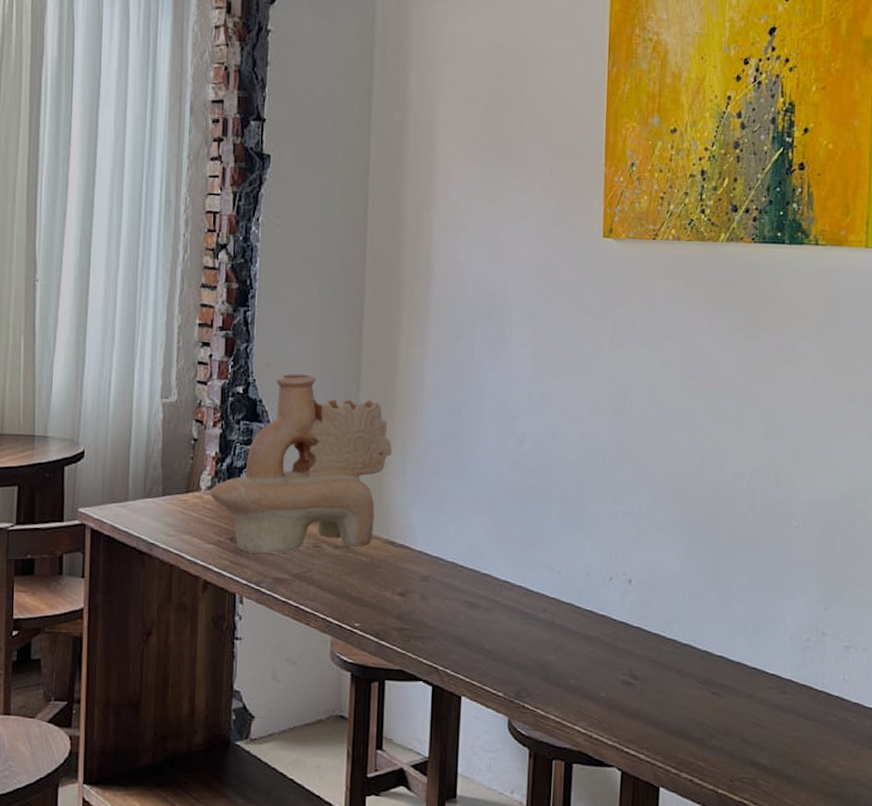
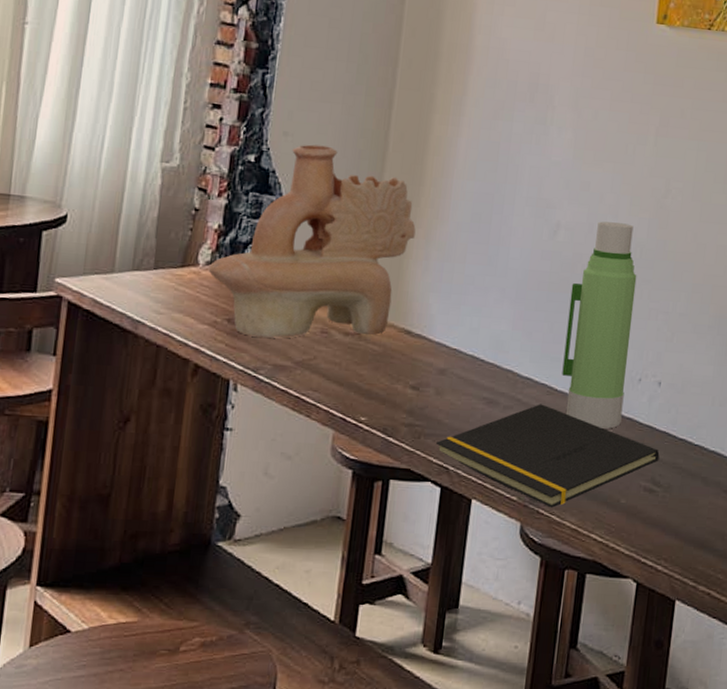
notepad: none [425,605,635,702] -> present [436,404,660,508]
water bottle: none [537,430,601,626] -> present [562,221,637,429]

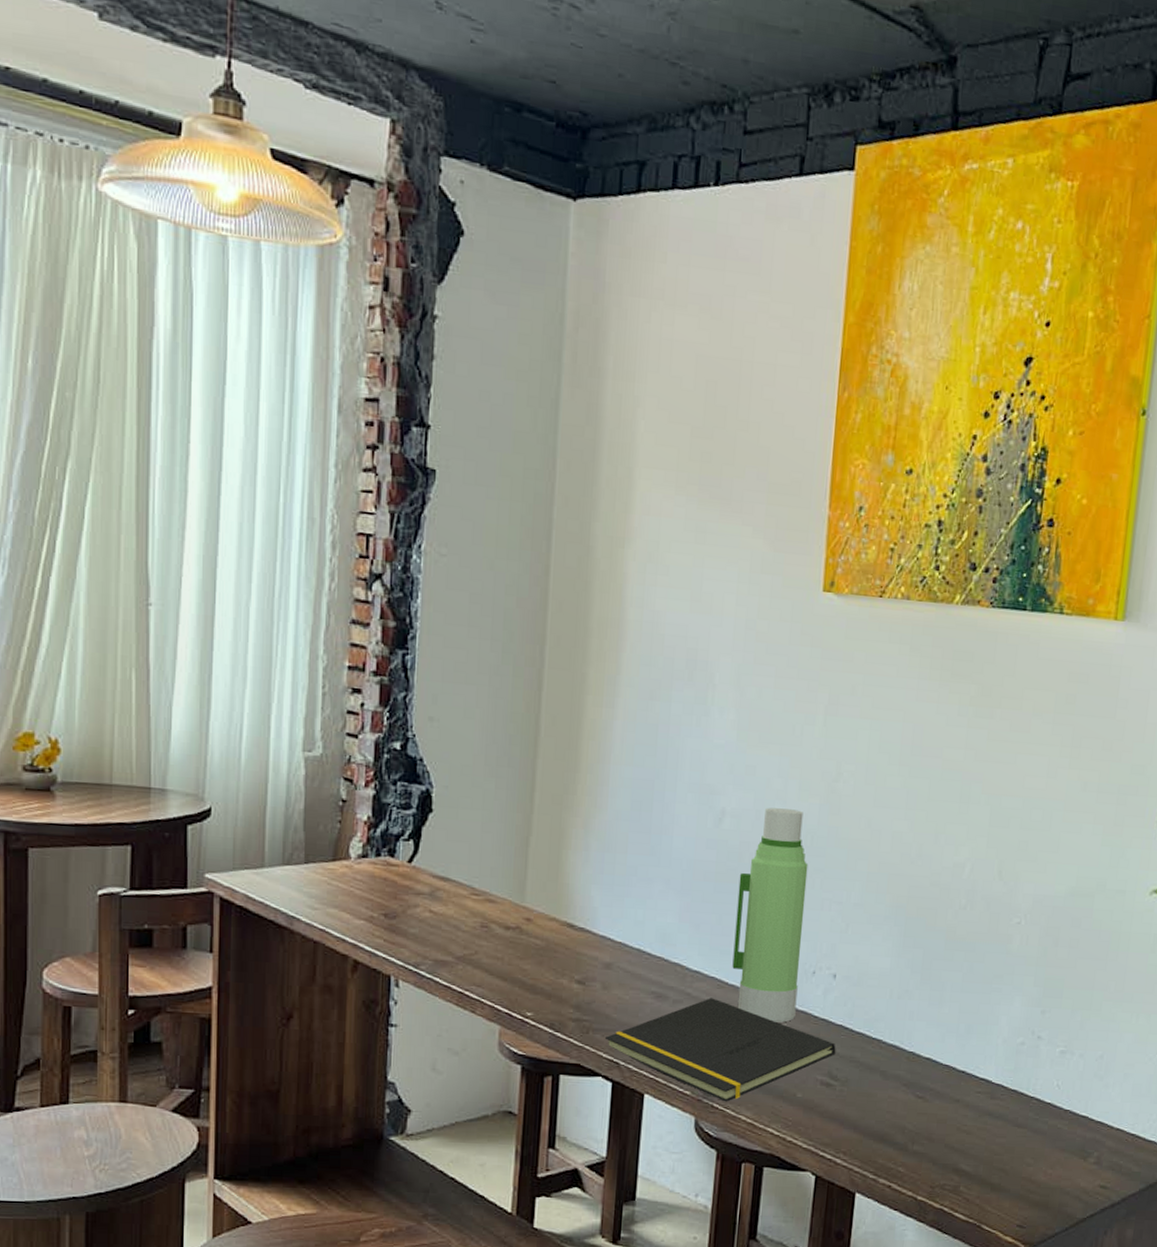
decorative vase: present [208,144,416,339] -> none [360,730,573,934]

